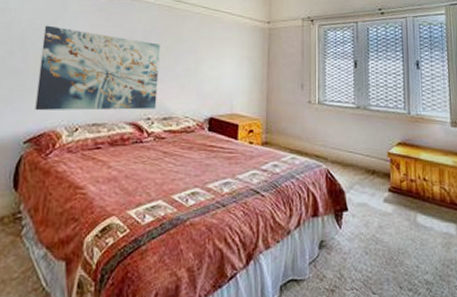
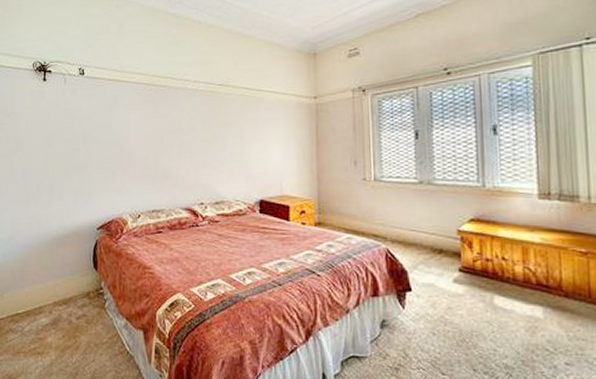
wall art: present [35,25,161,111] -> none [101,121,208,201]

